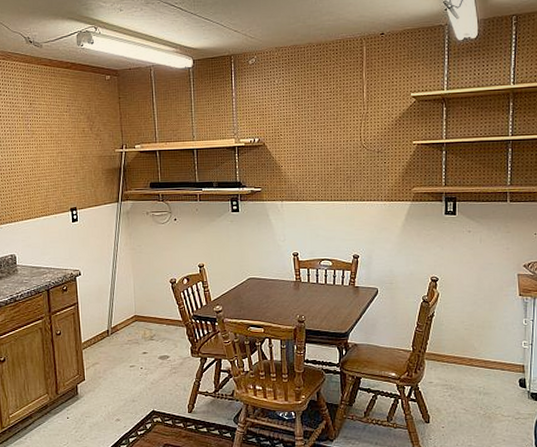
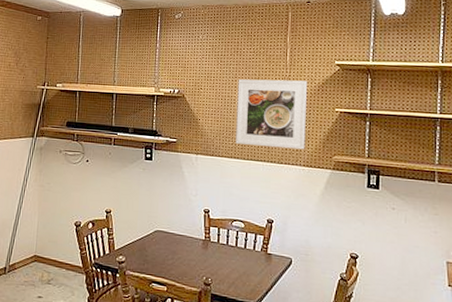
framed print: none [317,116,386,187] -> present [235,79,308,150]

